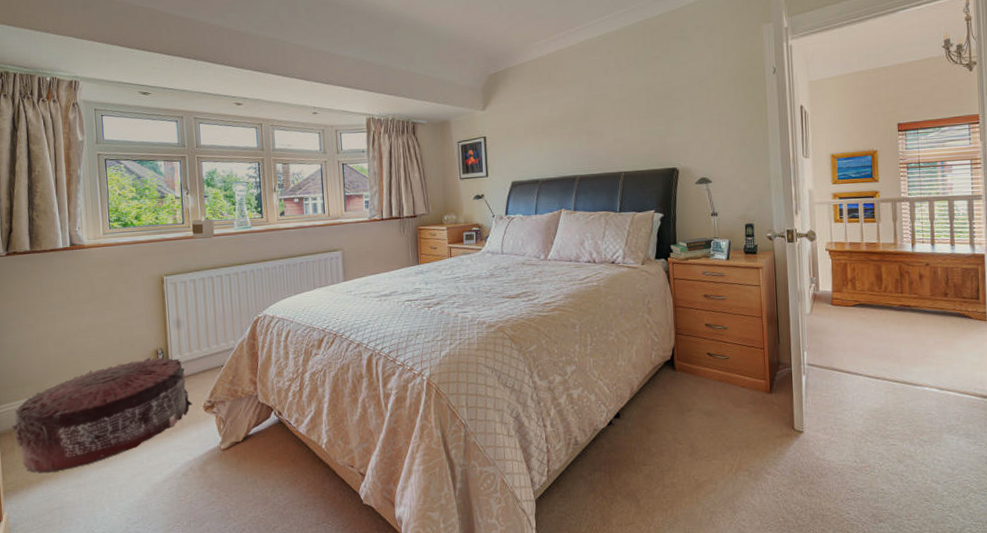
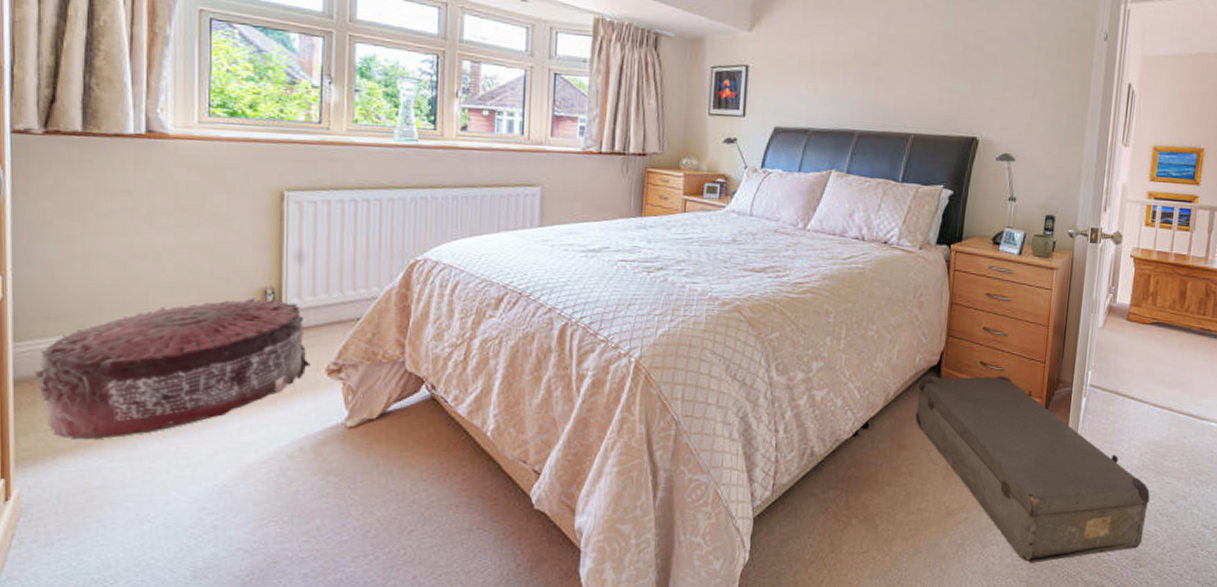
candle: present [191,217,215,239] -> none [332,117,367,148]
suitcase: none [657,363,878,525] -> present [915,376,1150,563]
books: present [670,237,715,261] -> none [953,224,1009,251]
mug: none [735,239,756,260] -> present [1030,233,1054,258]

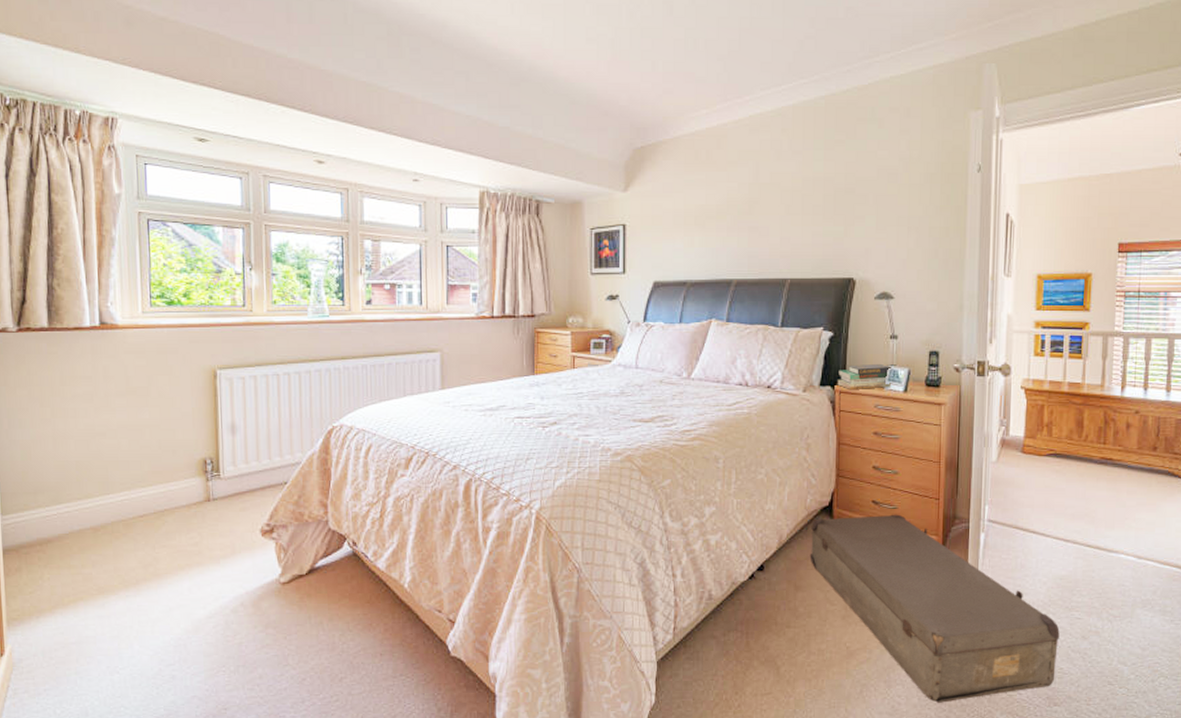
pouf: present [35,297,310,440] -> none [19,467,247,601]
books: none [953,224,1009,251] -> present [837,363,892,391]
mug: present [1030,233,1054,258] -> none [915,370,939,393]

